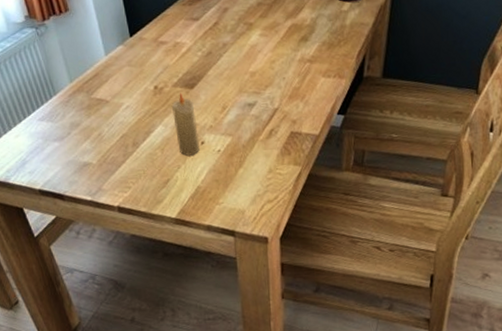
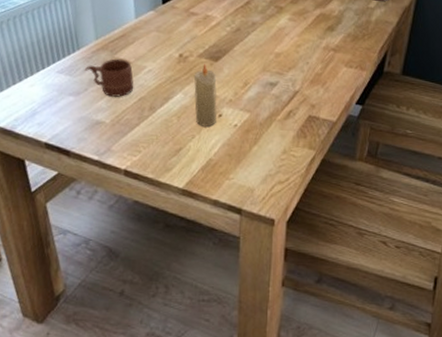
mug: none [64,98,115,138] -> present [84,59,134,97]

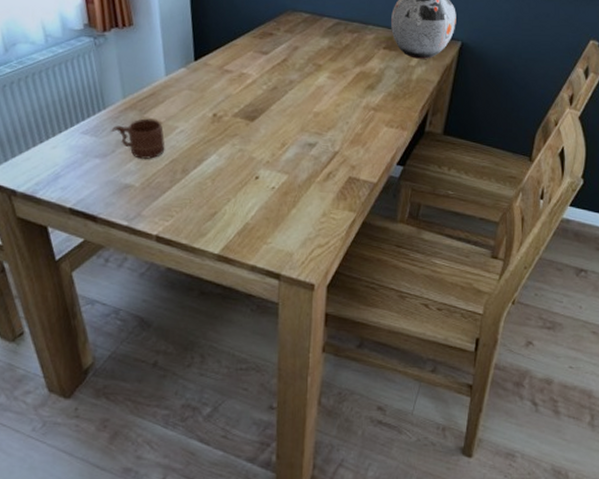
candle: present [194,63,217,127] -> none [229,123,254,189]

